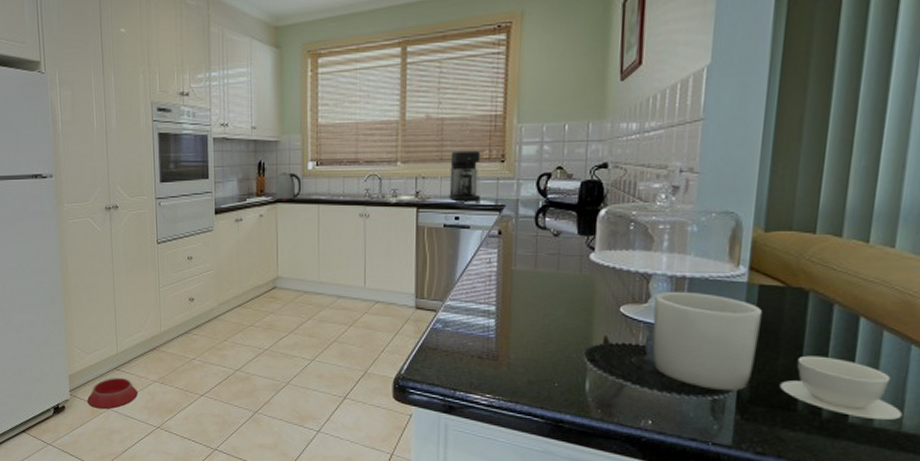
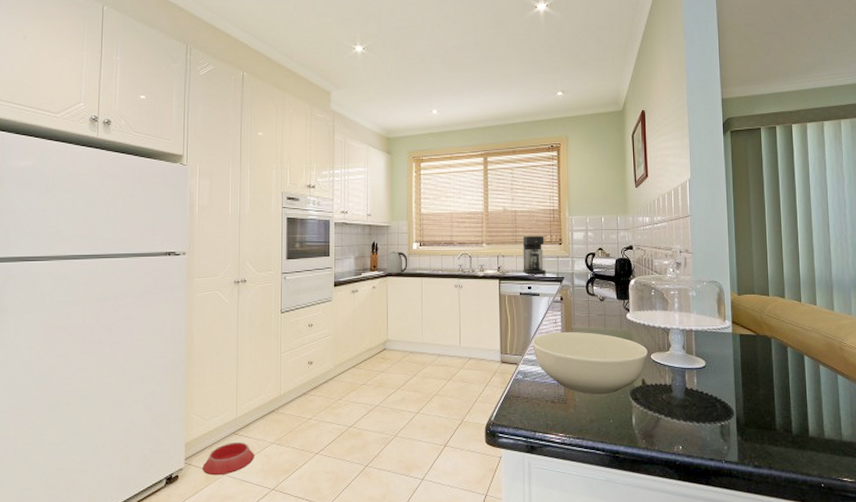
bowl: none [455,274,616,354] -> present [531,332,648,396]
mug: present [652,291,763,391] -> none [674,341,745,418]
teacup: present [780,355,904,420] -> none [763,386,842,432]

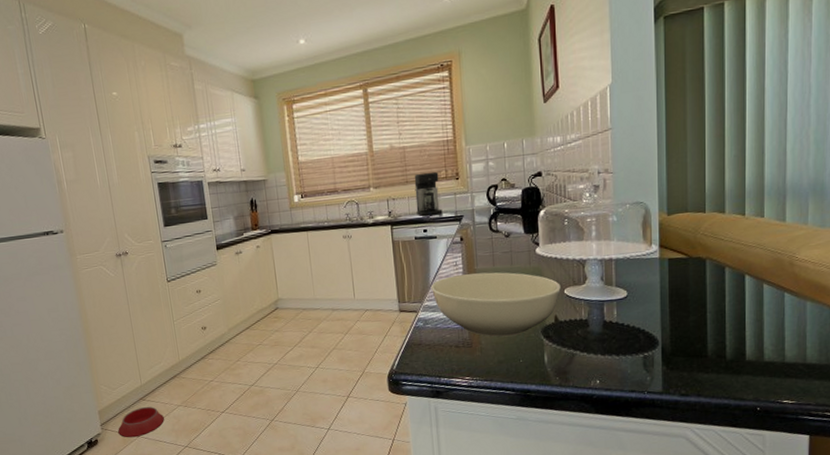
kettle: present [386,250,408,275] -> none [266,205,291,233]

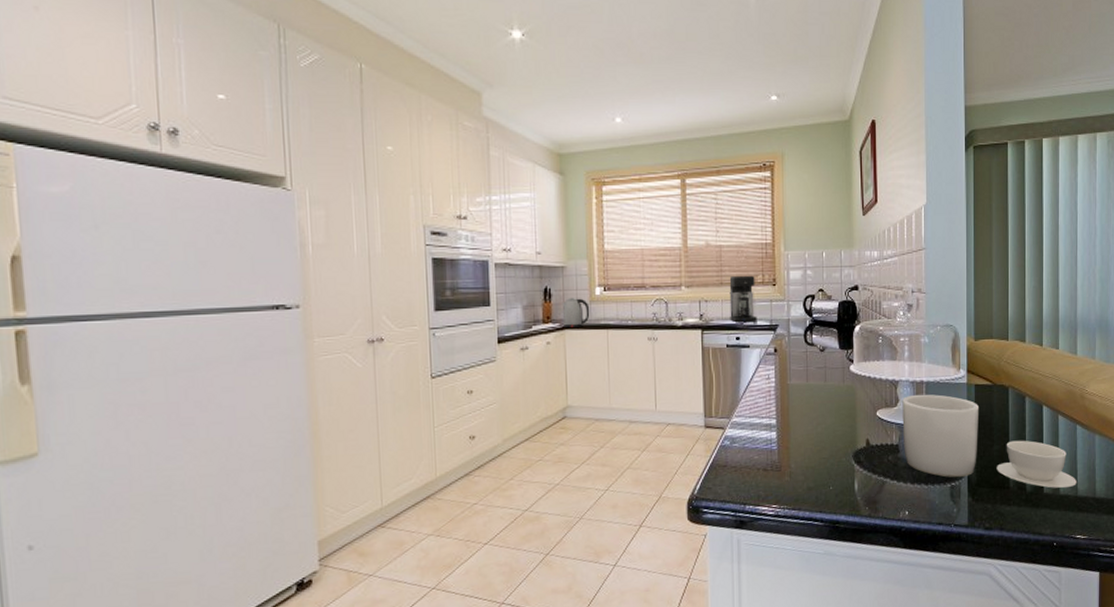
pet bowl: present [118,407,164,437] -> none [342,536,408,577]
kettle: none [266,205,291,233] -> present [561,297,590,328]
bowl: present [430,272,561,337] -> none [740,388,873,461]
mug: none [590,270,674,348] -> present [902,394,980,478]
teacup: none [693,310,785,356] -> present [996,440,1078,488]

